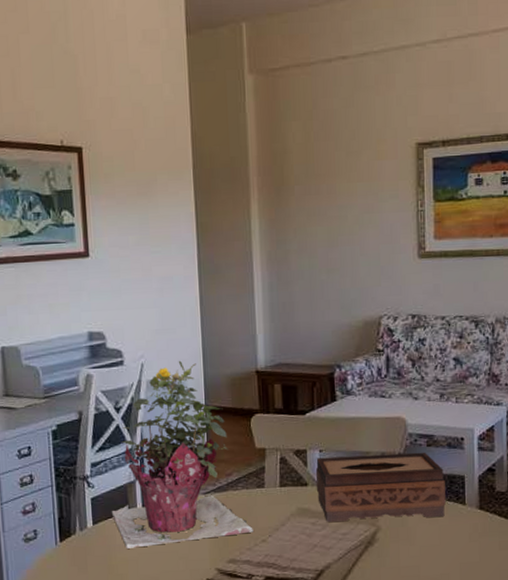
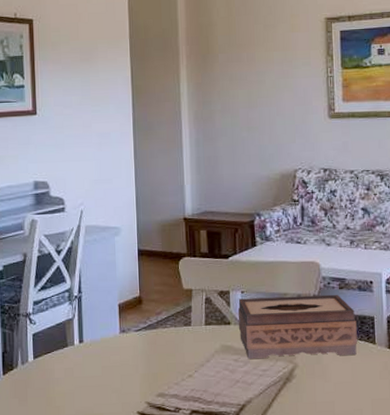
potted flower: present [112,360,253,549] -> none [51,208,181,382]

